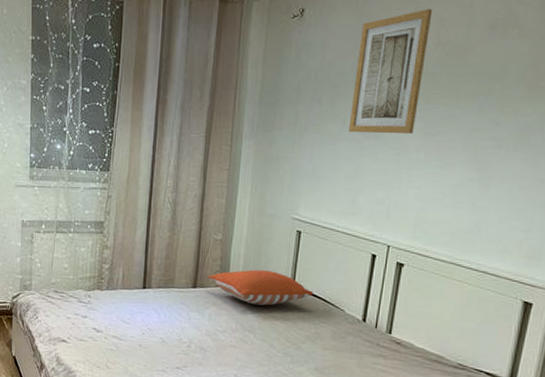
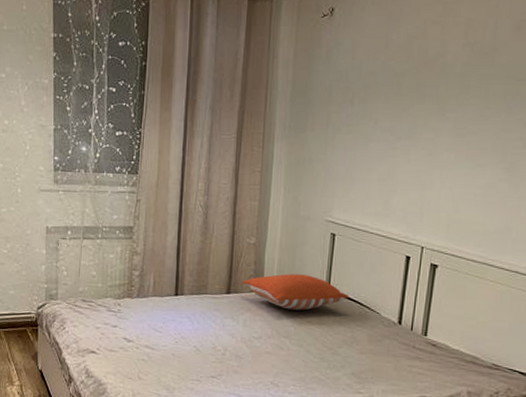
wall art: present [348,9,433,135] -> none [380,10,461,135]

